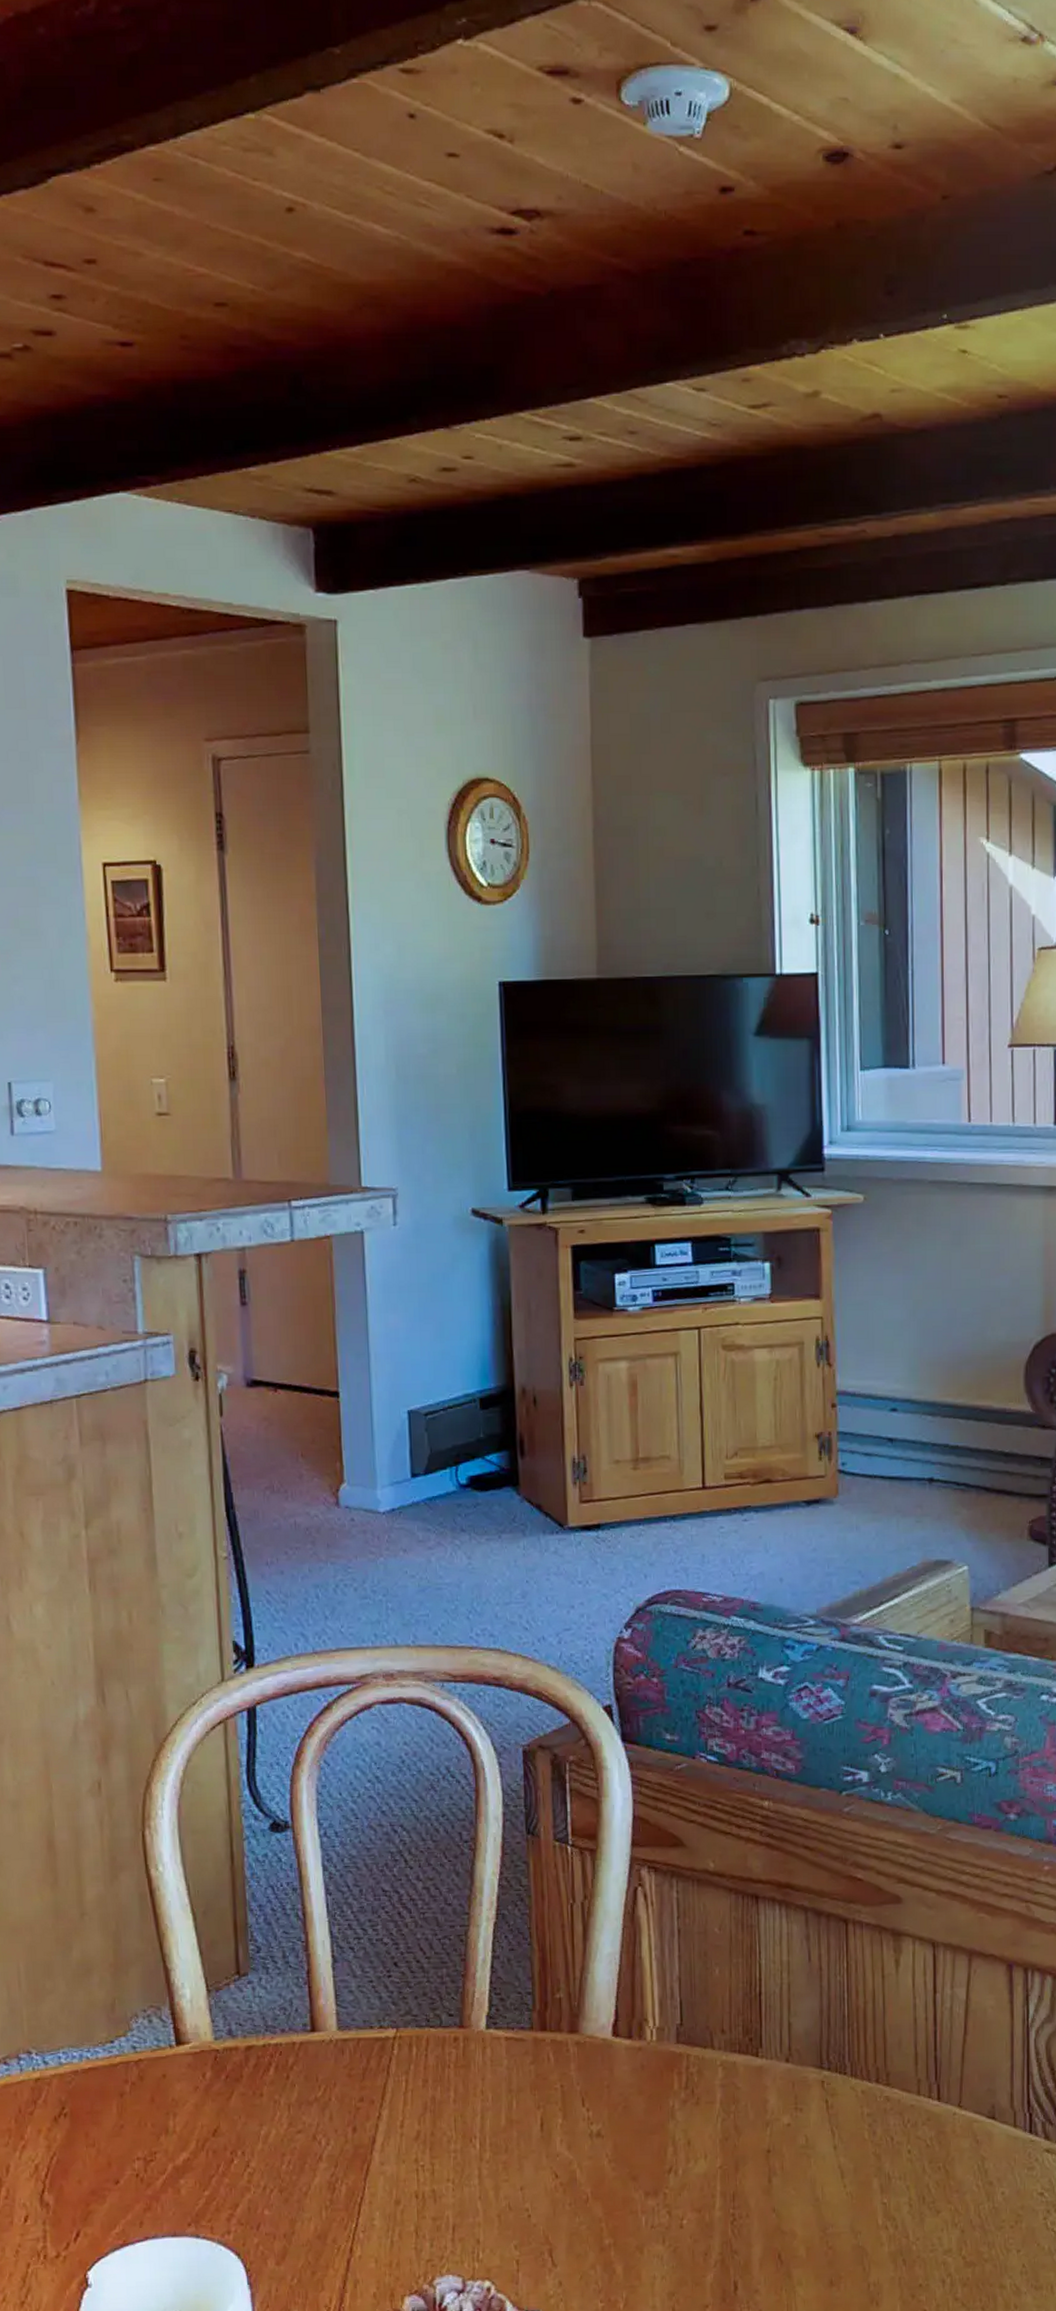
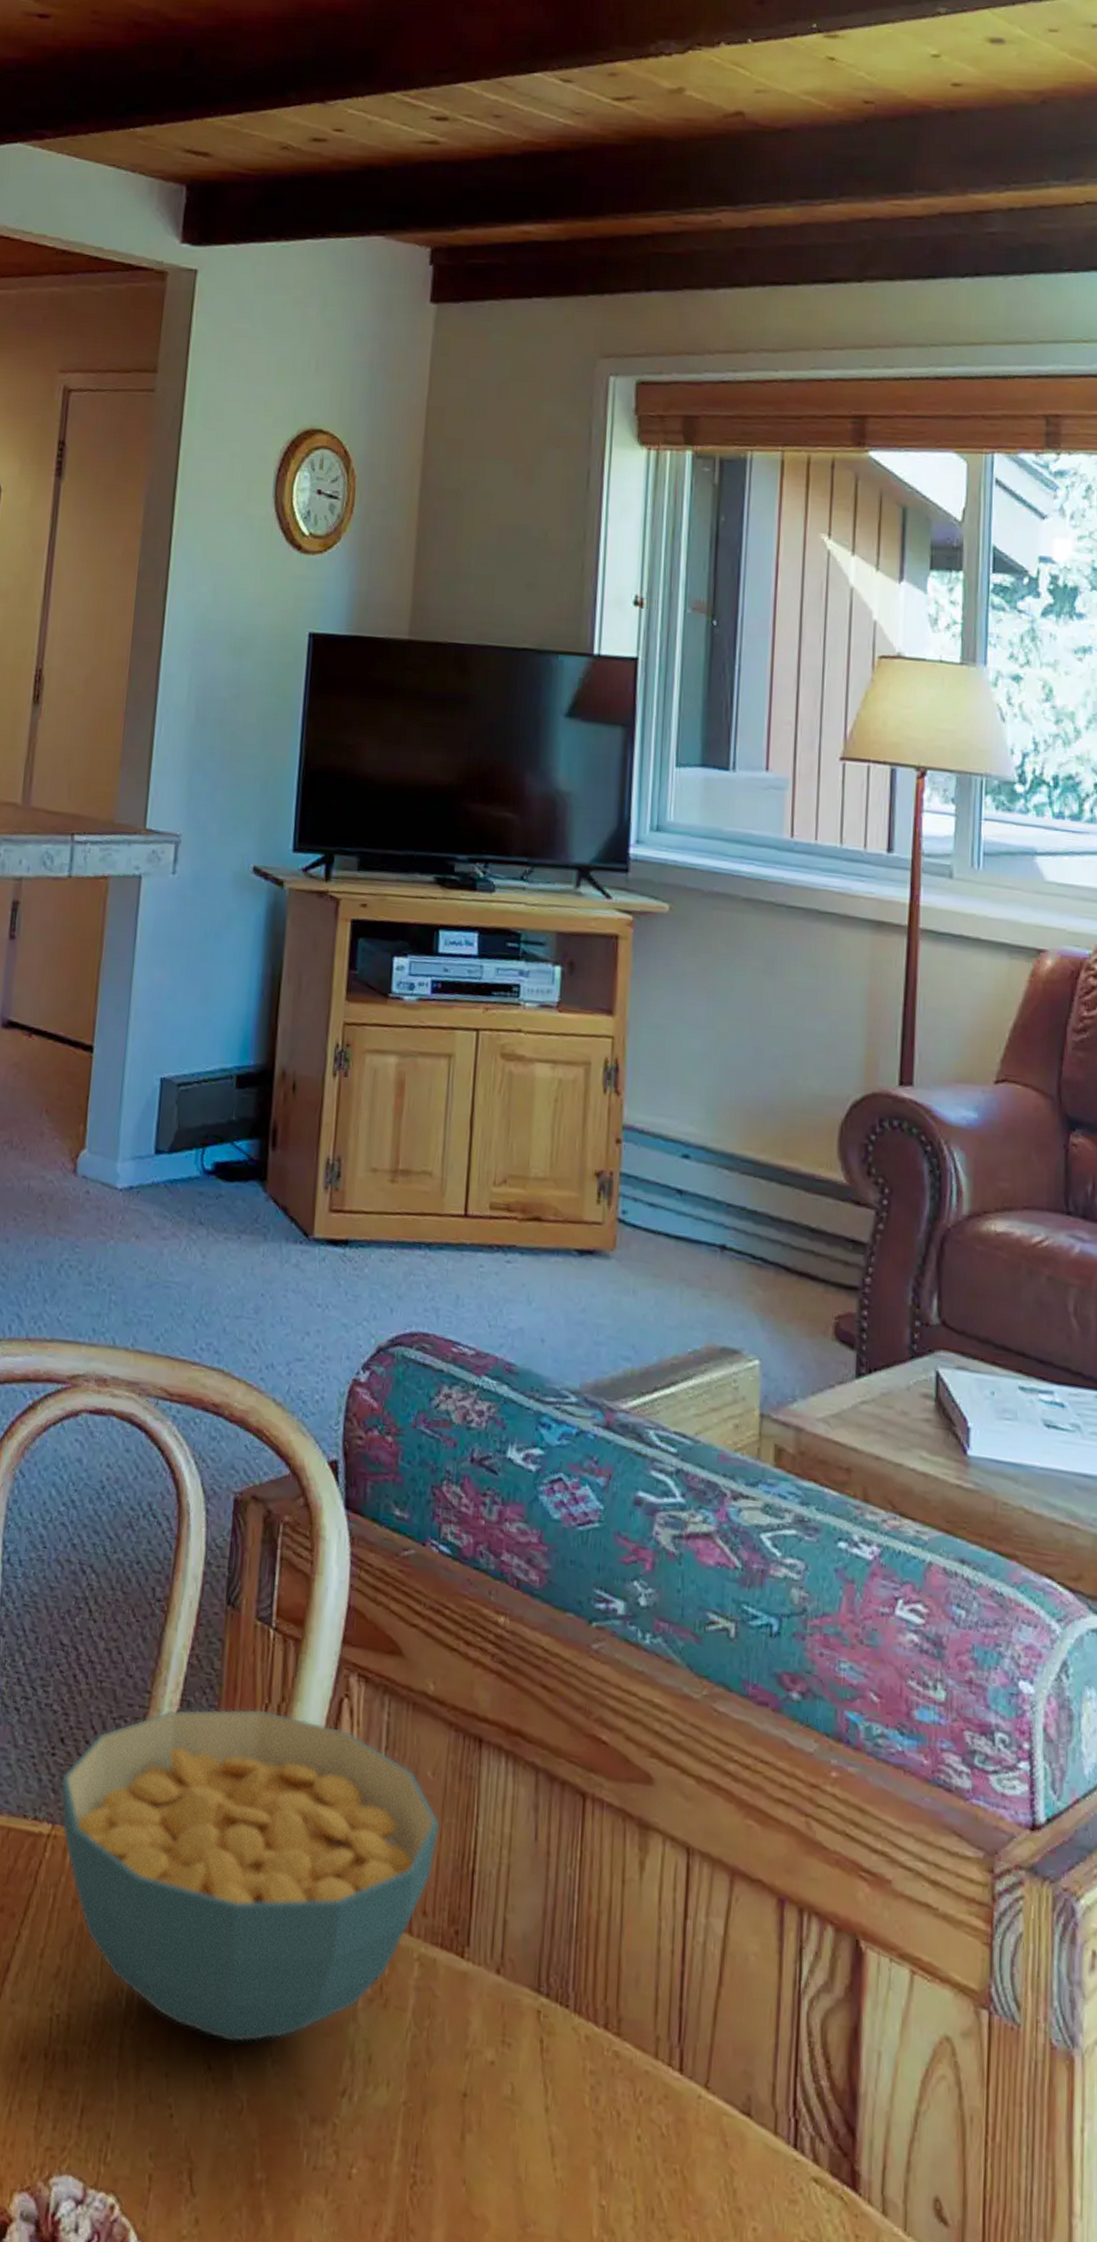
cereal bowl: none [399,1908,729,2155] -> present [61,1708,440,2043]

